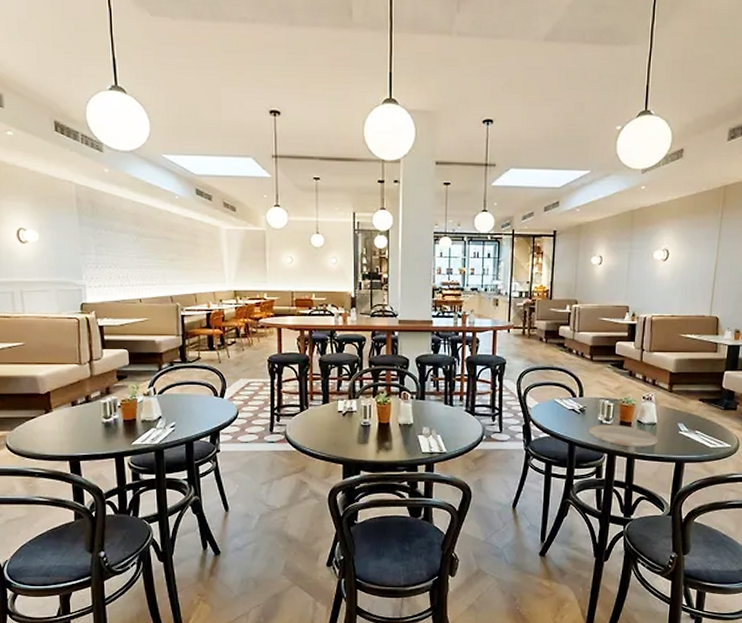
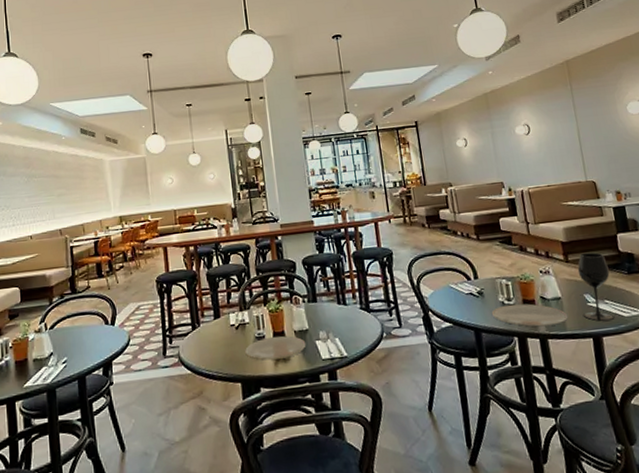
plate: none [350,426,409,447] -> present [245,336,306,361]
wineglass: none [672,385,708,449] -> present [577,252,615,321]

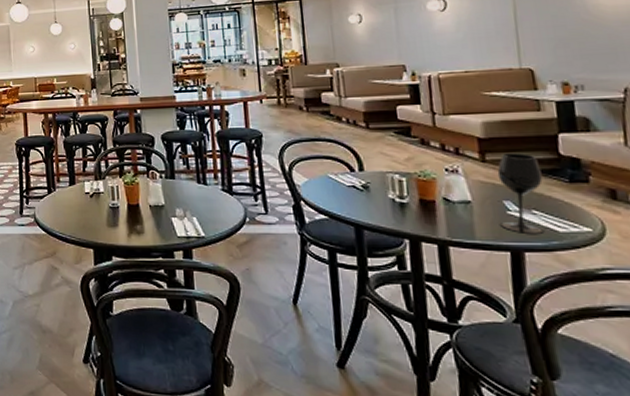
plate: present [245,336,306,361] -> none [98,208,161,231]
plate: present [491,303,569,327] -> none [377,203,479,232]

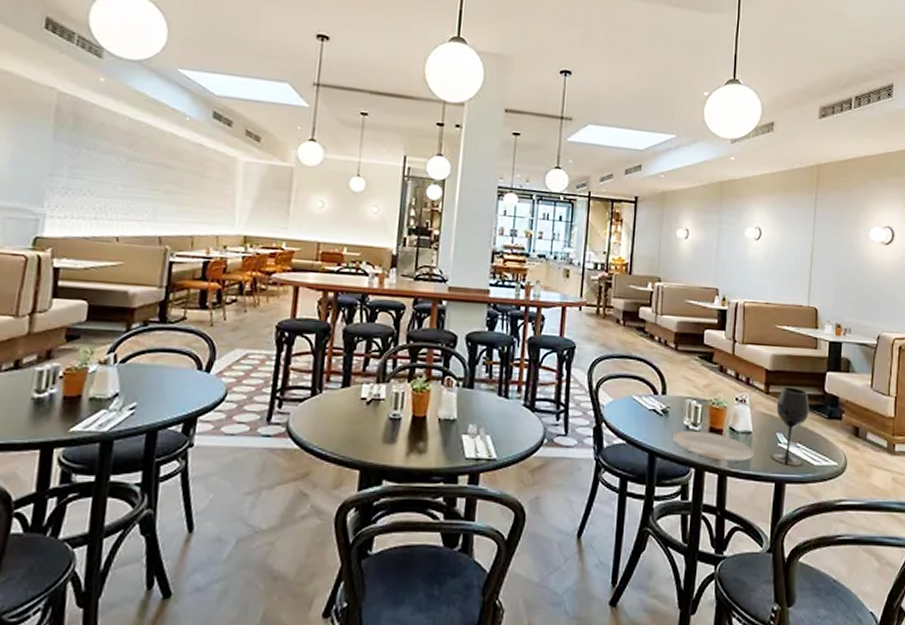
plate: none [377,203,479,232] -> present [672,430,755,462]

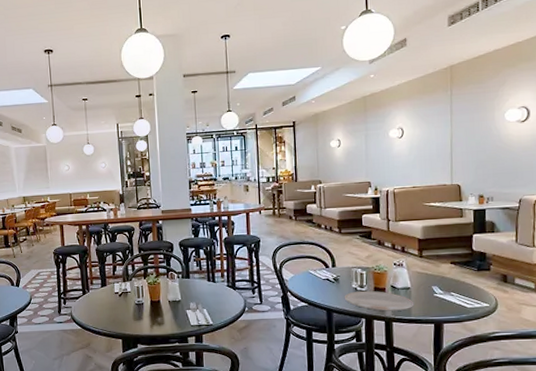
wineglass: present [770,386,809,466] -> none [428,249,460,310]

